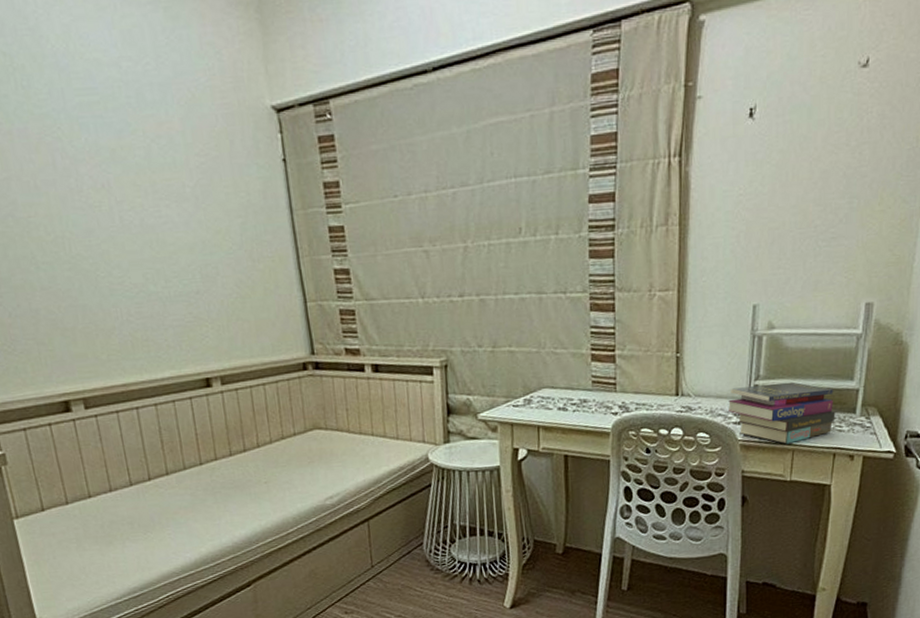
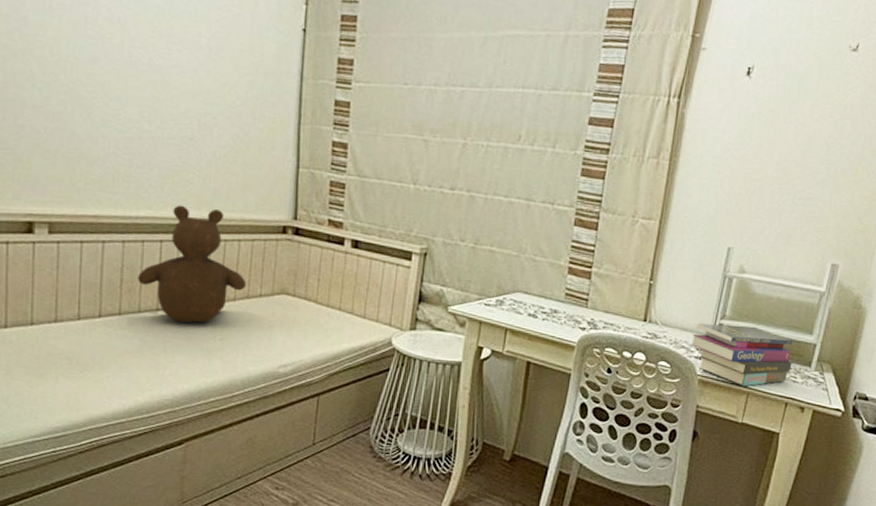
teddy bear: none [176,358,280,472] -> present [138,205,247,323]

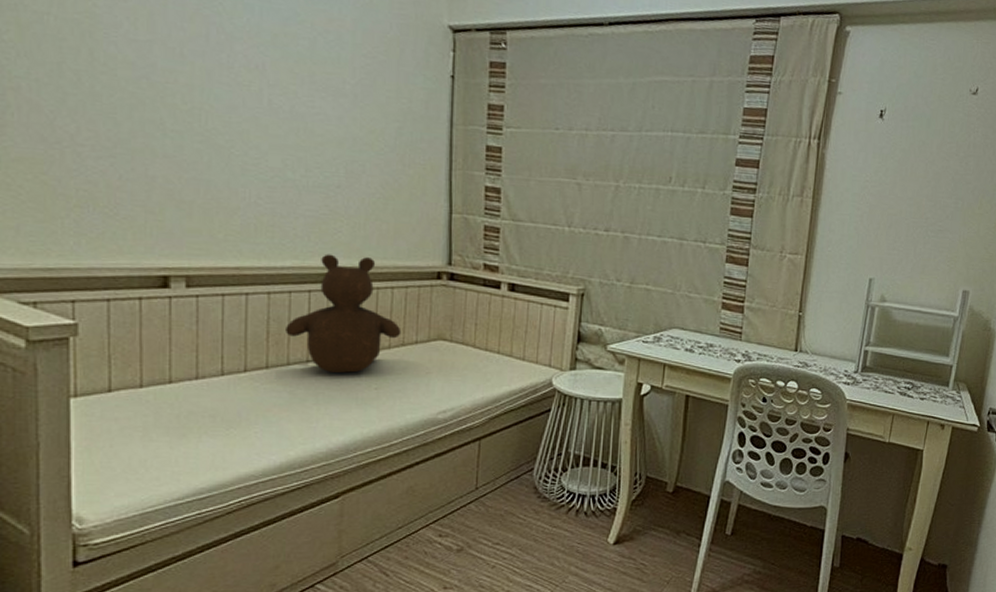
books: present [691,323,792,387] -> none [839,351,932,408]

